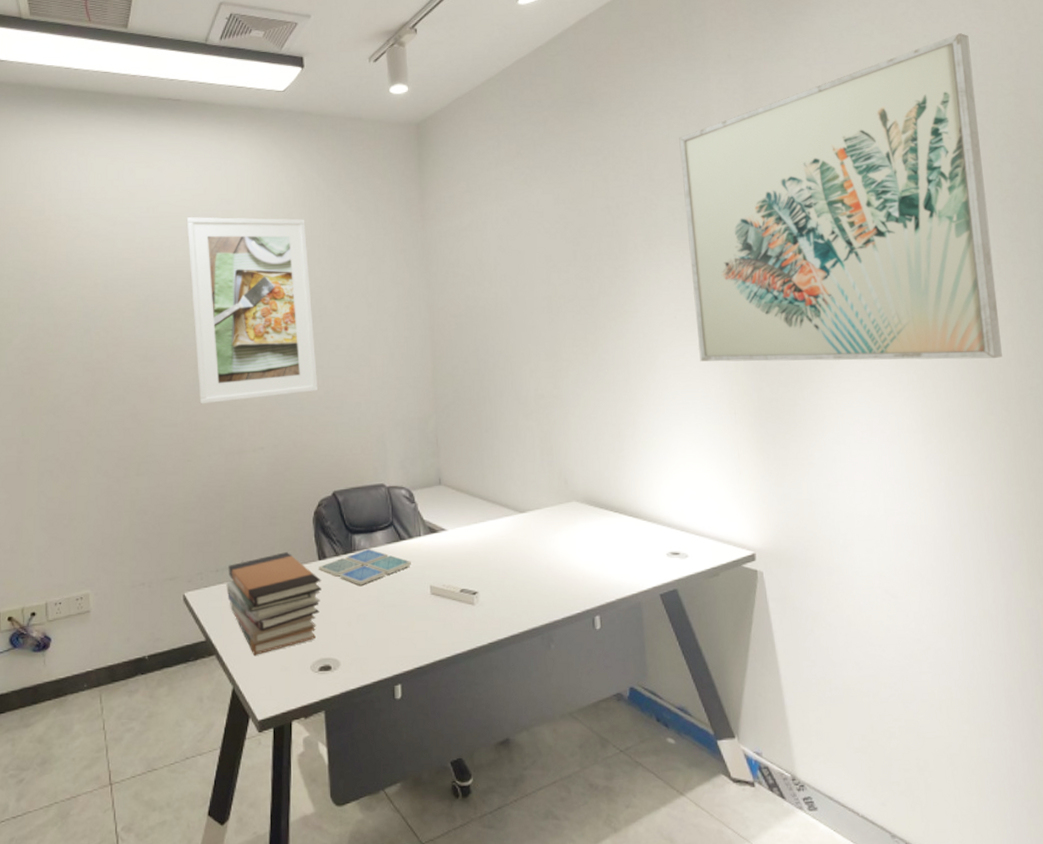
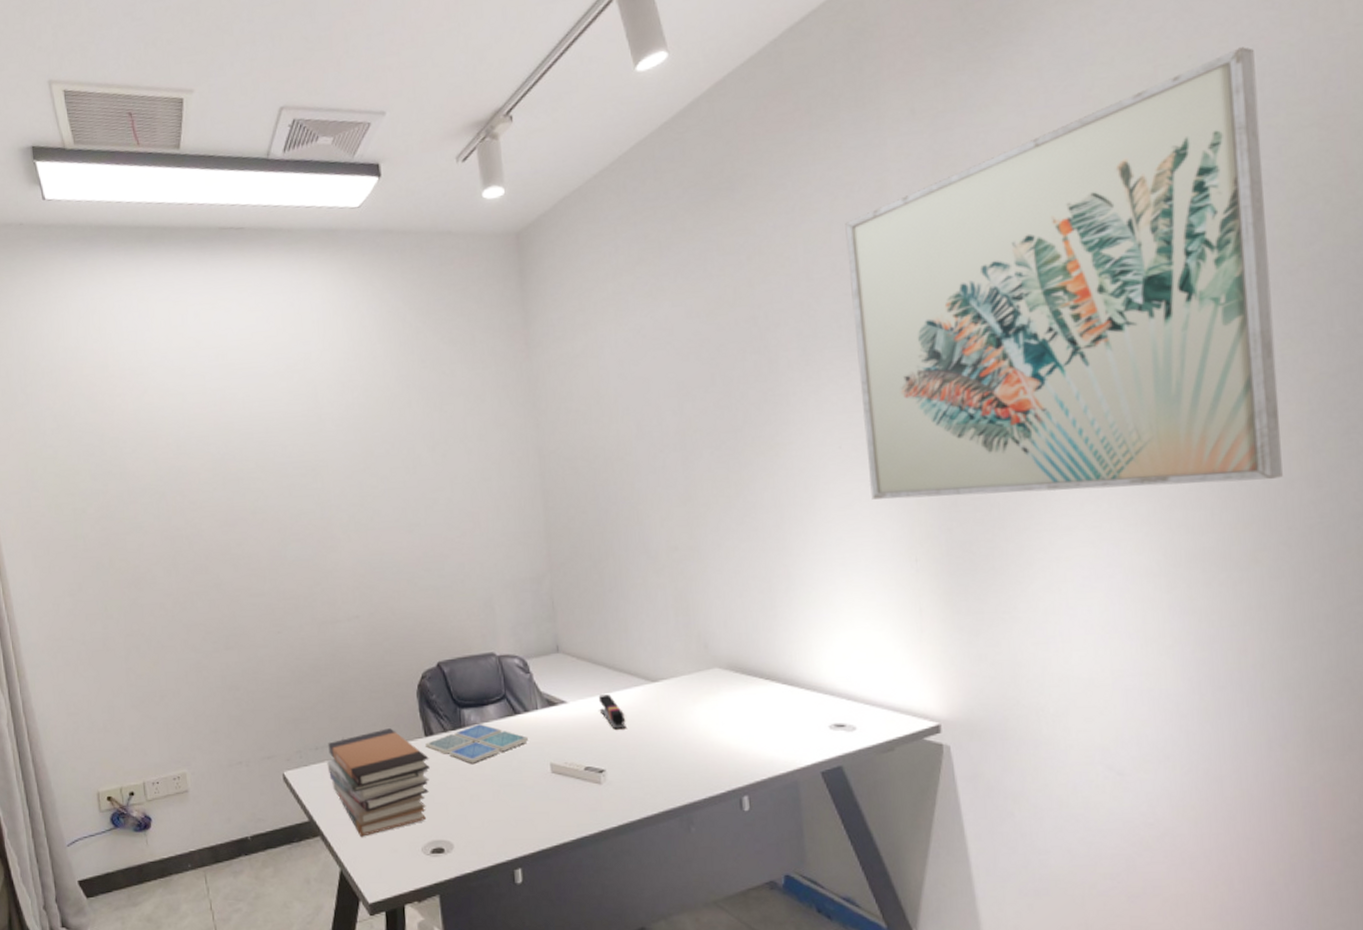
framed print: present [186,217,319,404] -> none [259,356,416,571]
stapler: none [474,523,497,555] -> present [598,694,626,730]

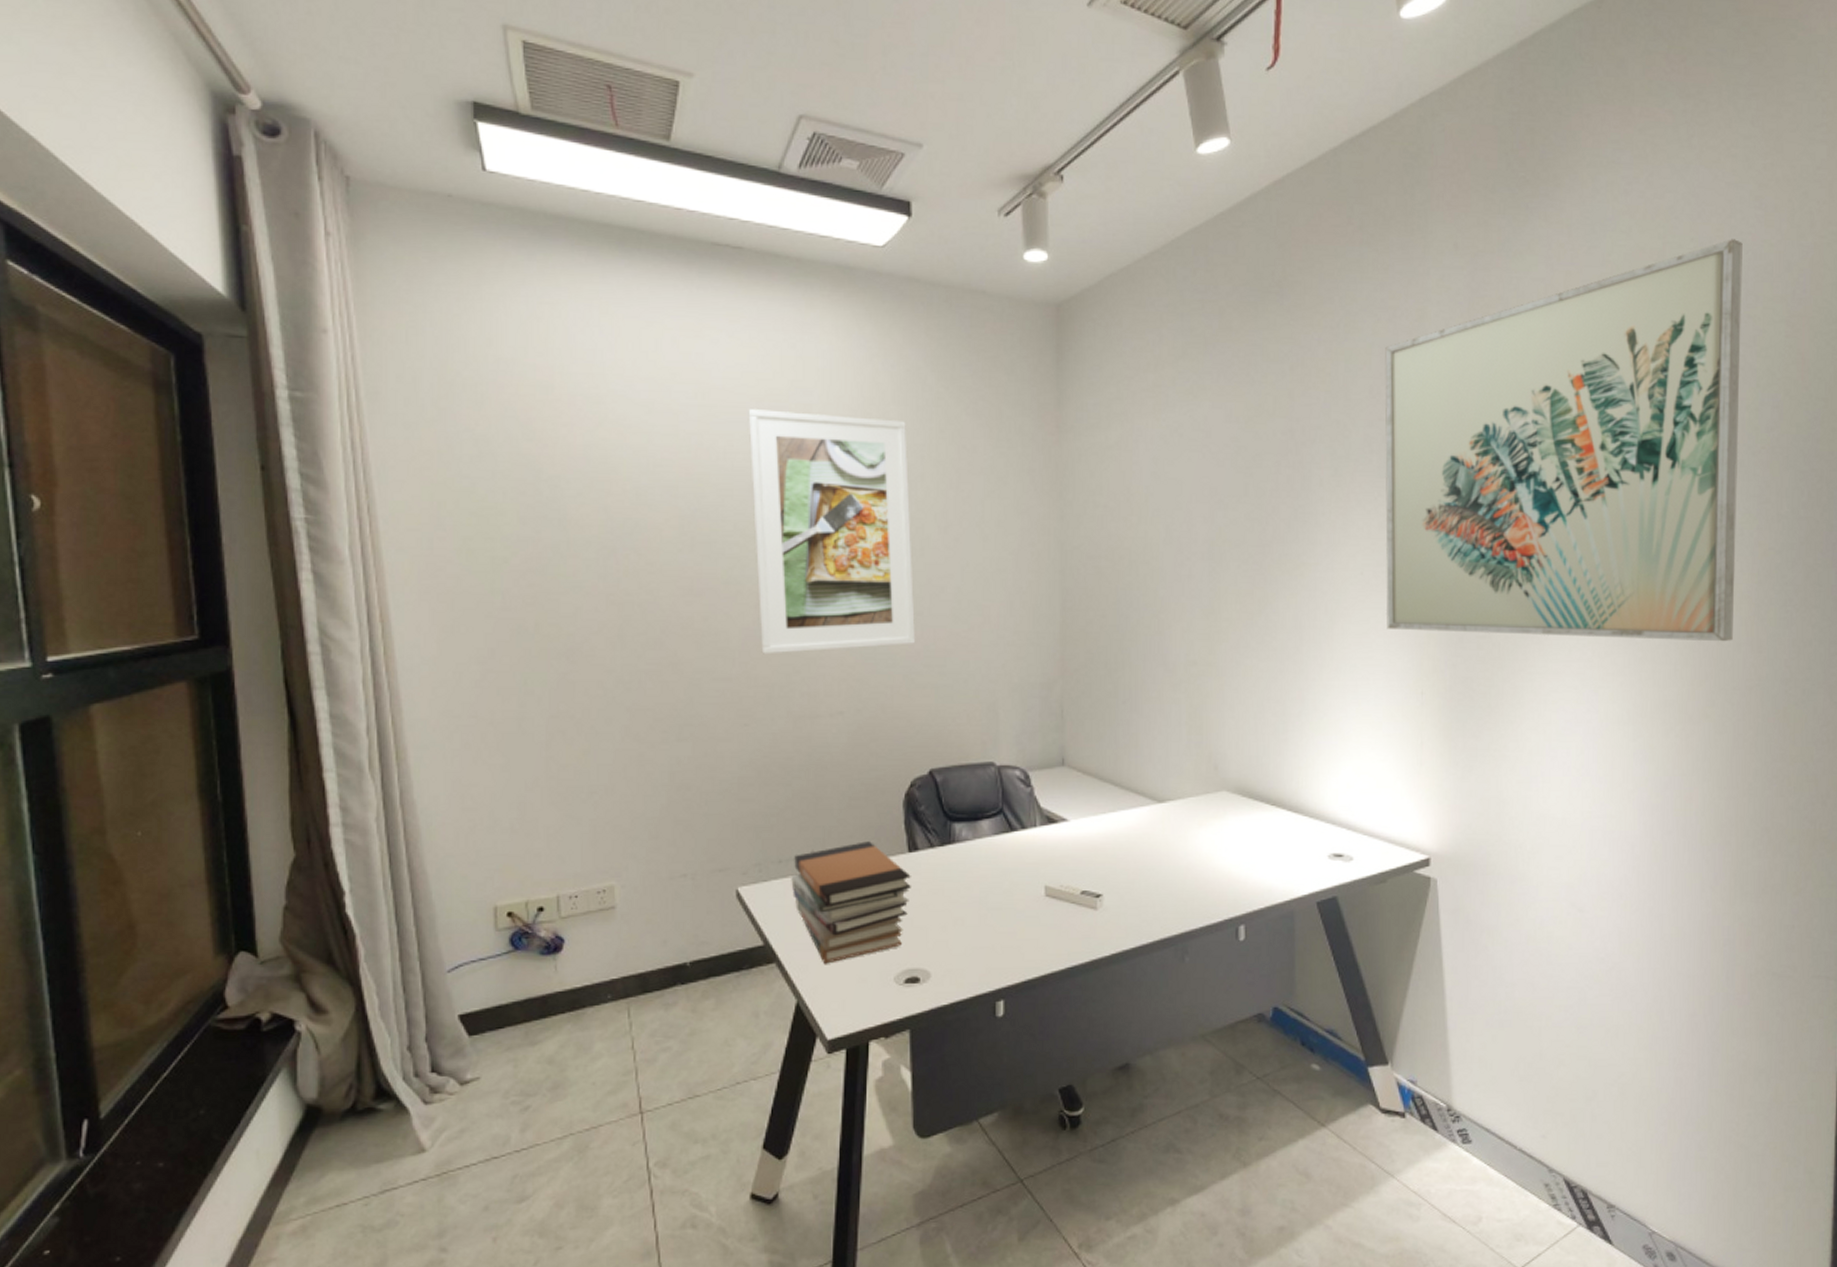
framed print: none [259,356,416,571] -> present [748,409,916,654]
drink coaster: present [425,723,529,764] -> none [908,839,1024,884]
stapler: present [598,694,626,730] -> none [1101,814,1128,852]

